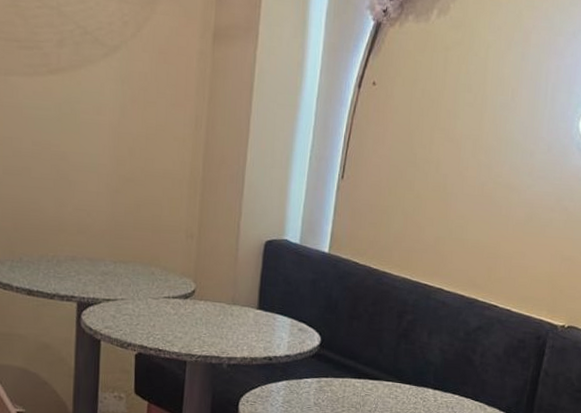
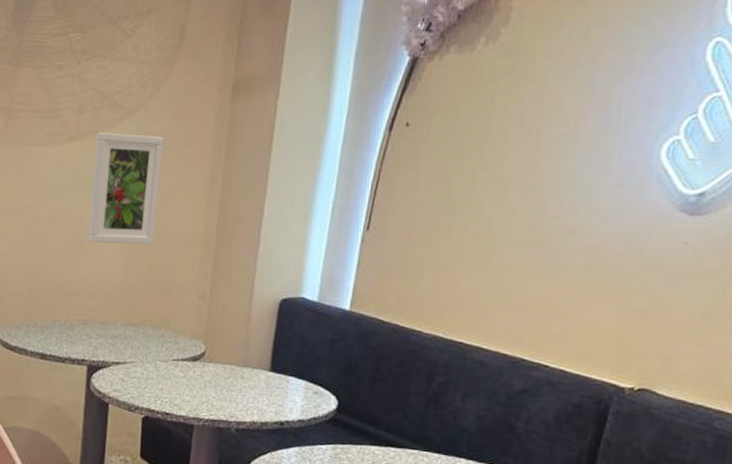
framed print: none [74,67,148,183] -> present [88,132,164,245]

